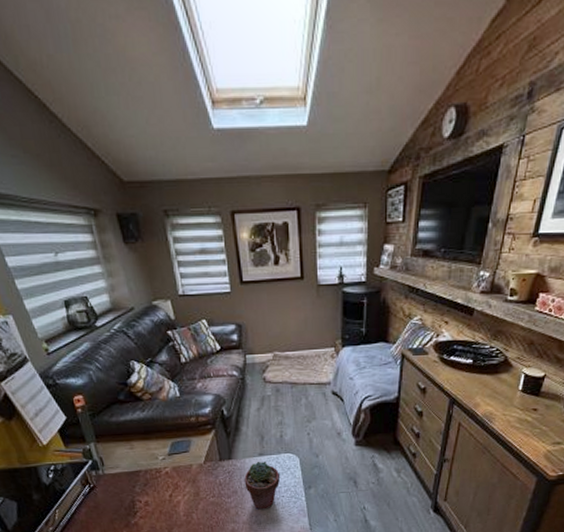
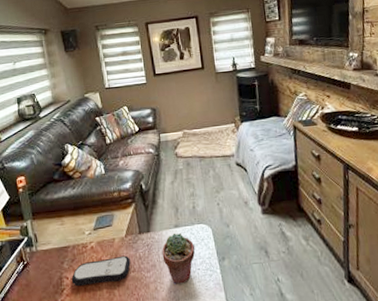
remote control: none [144,481,210,510] -> present [71,255,131,287]

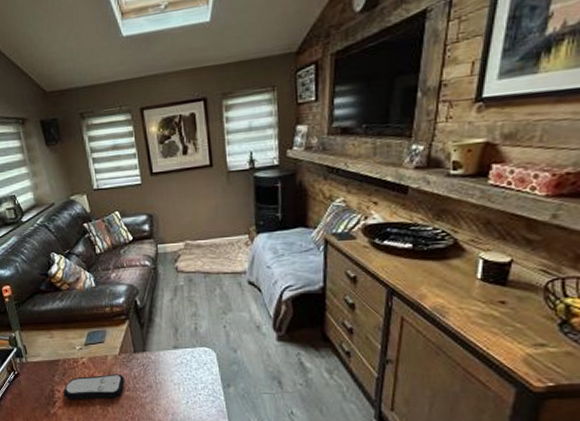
potted succulent: present [162,233,196,285] -> none [159,354,197,407]

